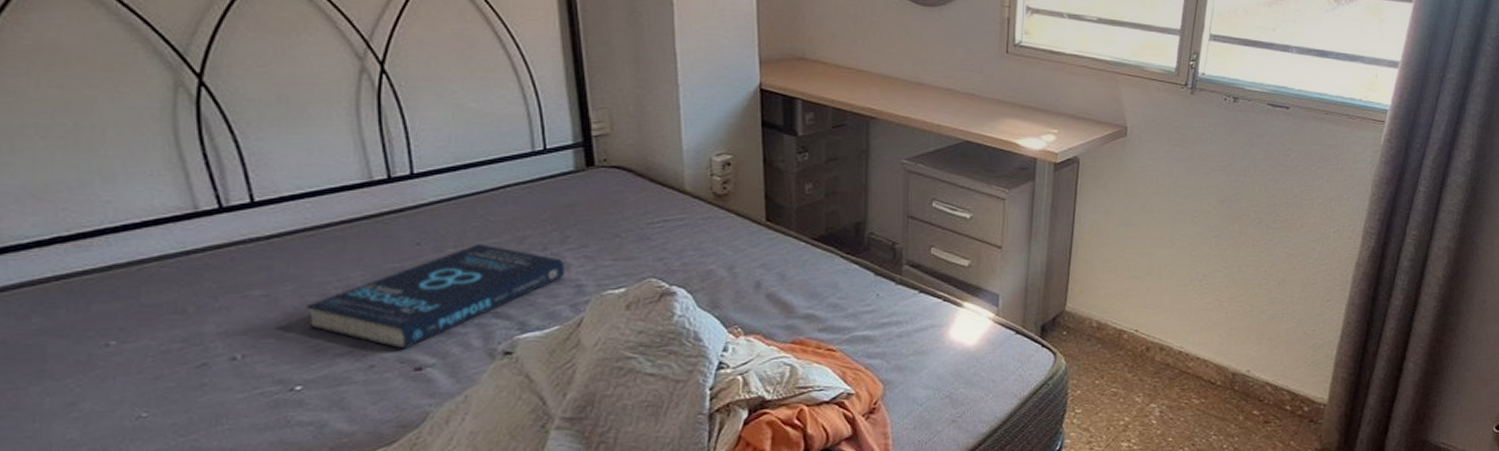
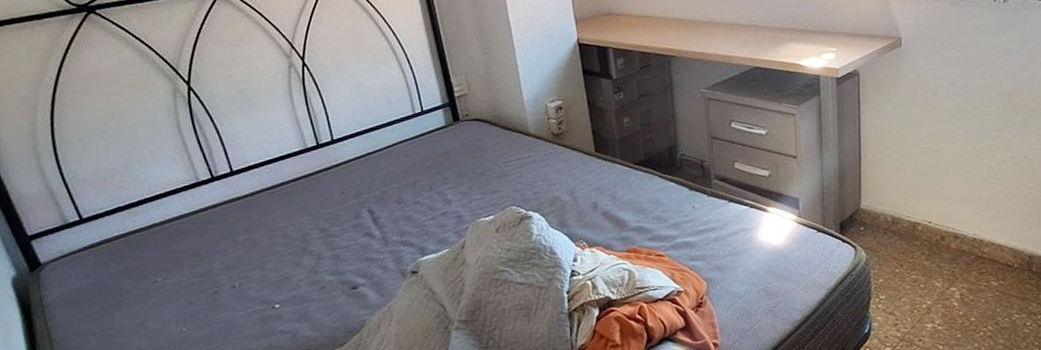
book: present [305,244,566,350] -> none [274,189,448,274]

